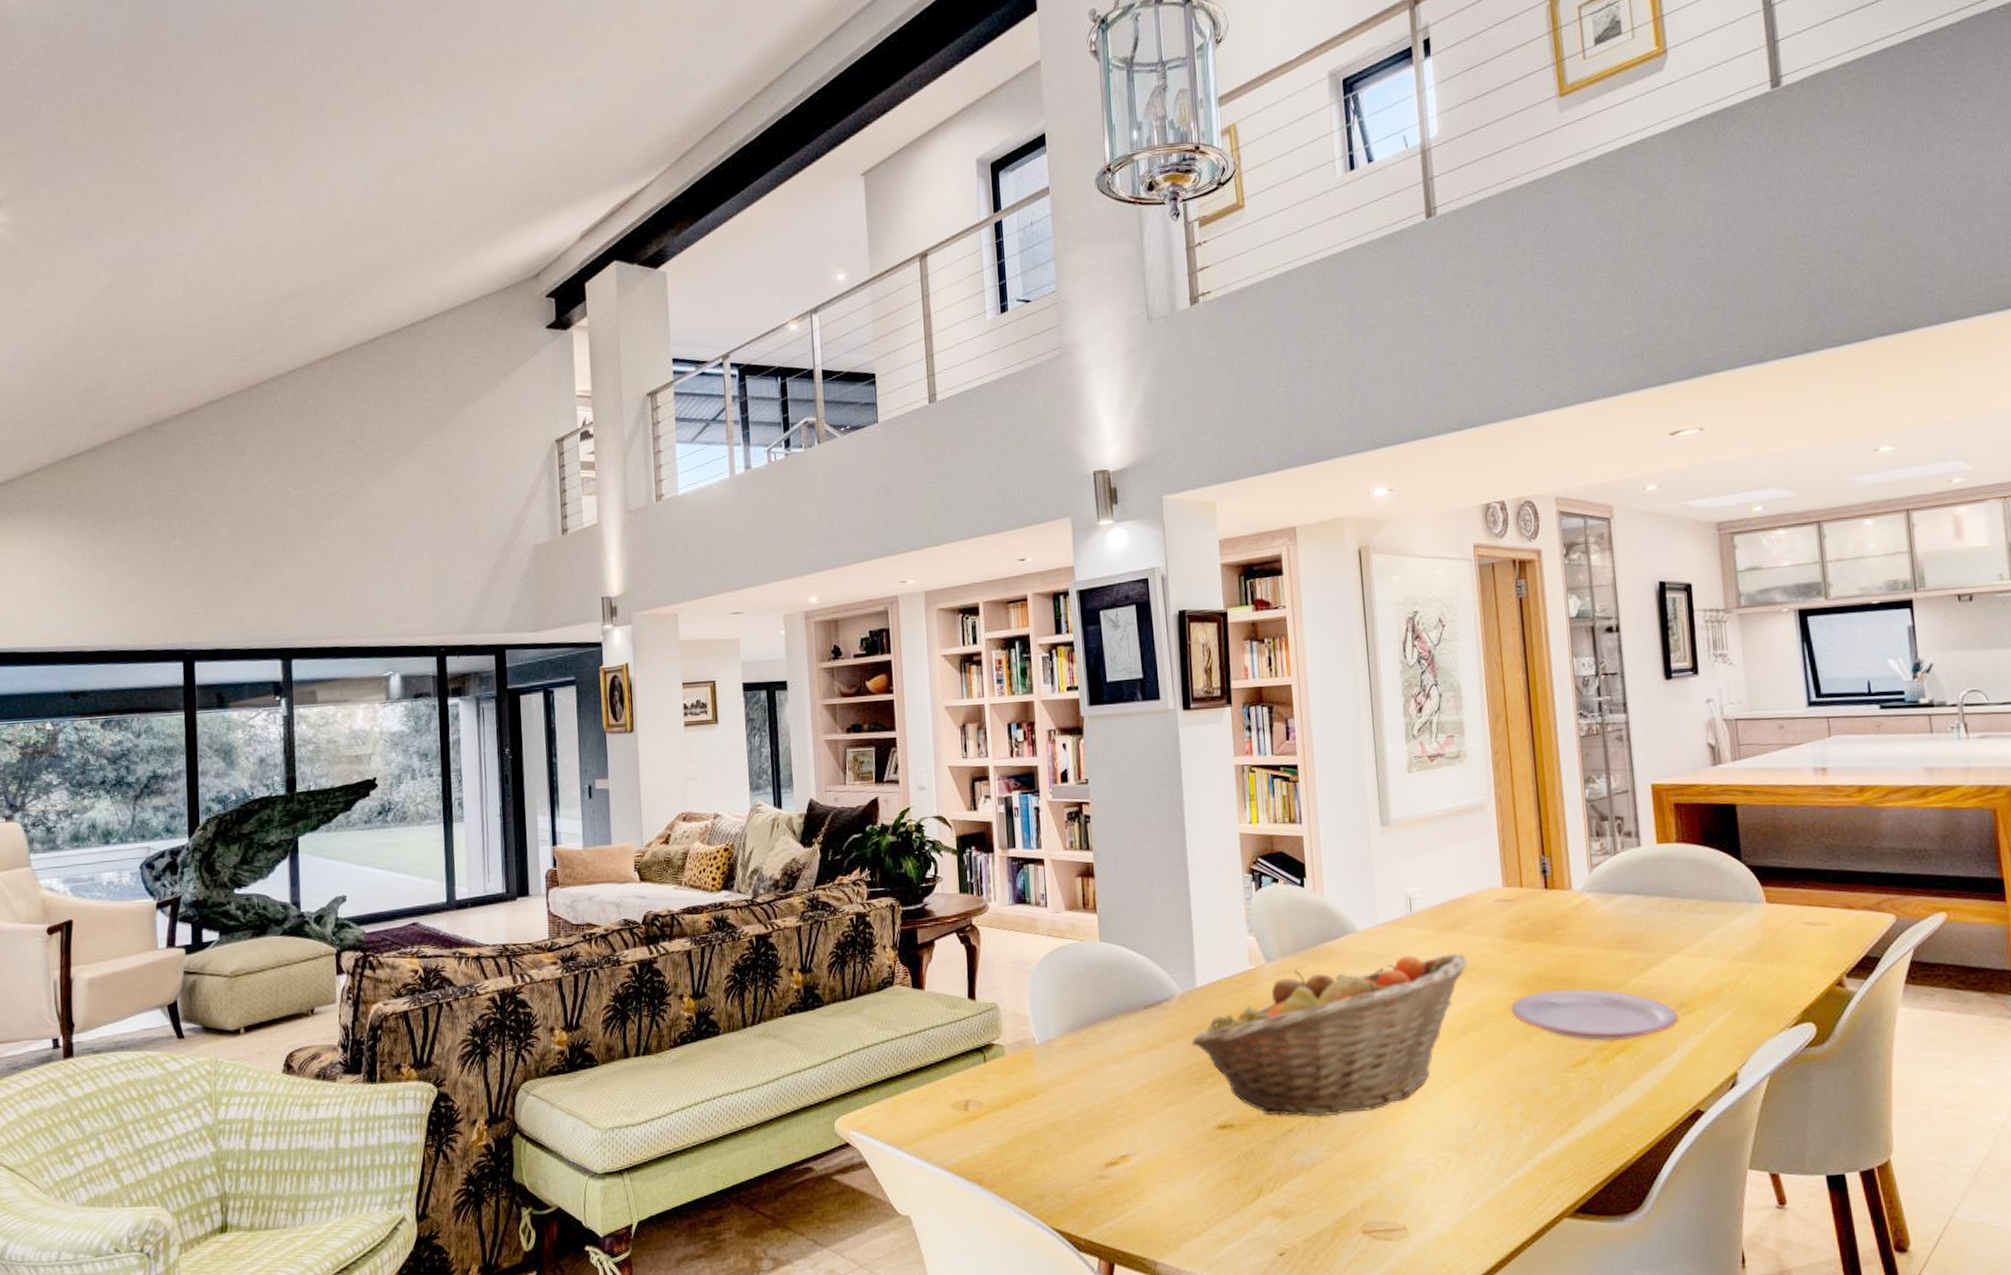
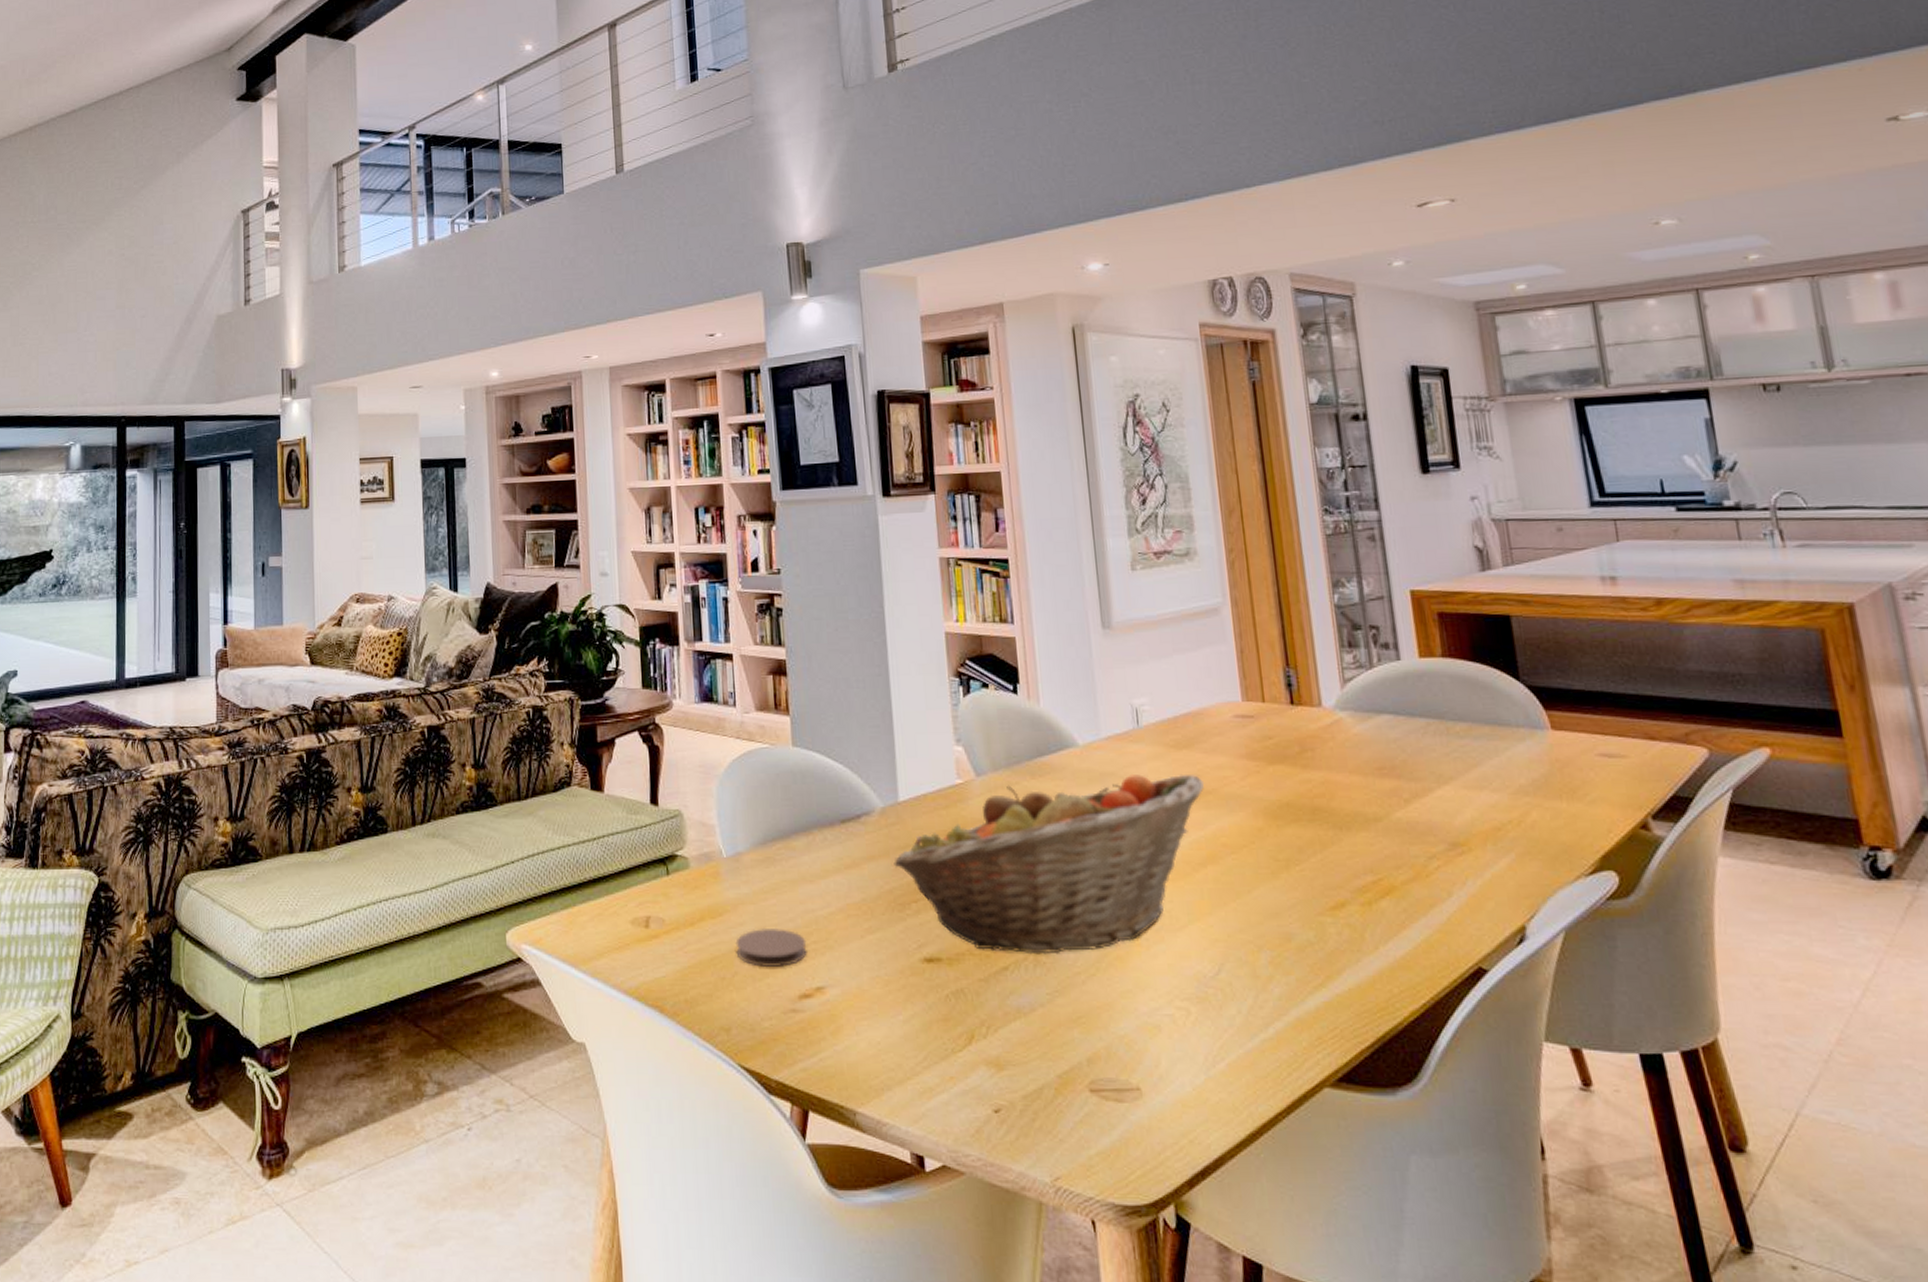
coaster: none [1048,1104,1113,1141] -> present [735,927,807,968]
plate: present [1510,988,1679,1042] -> none [1254,820,1453,883]

